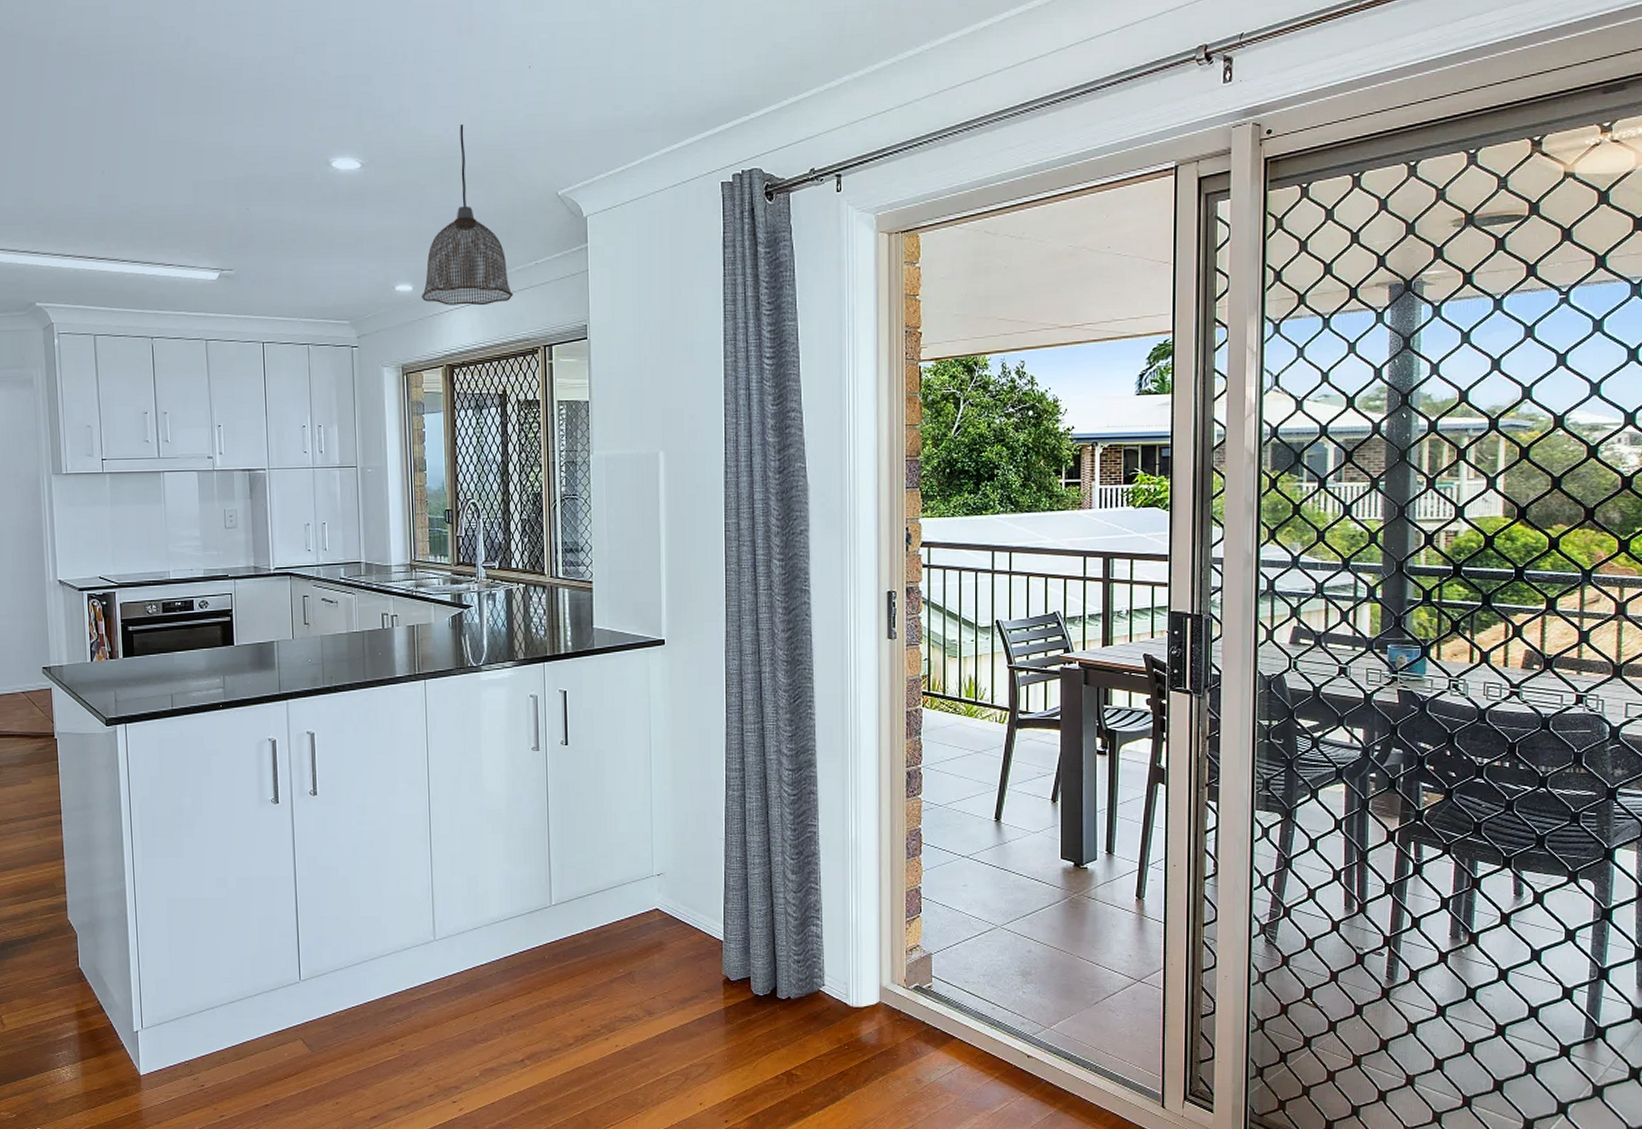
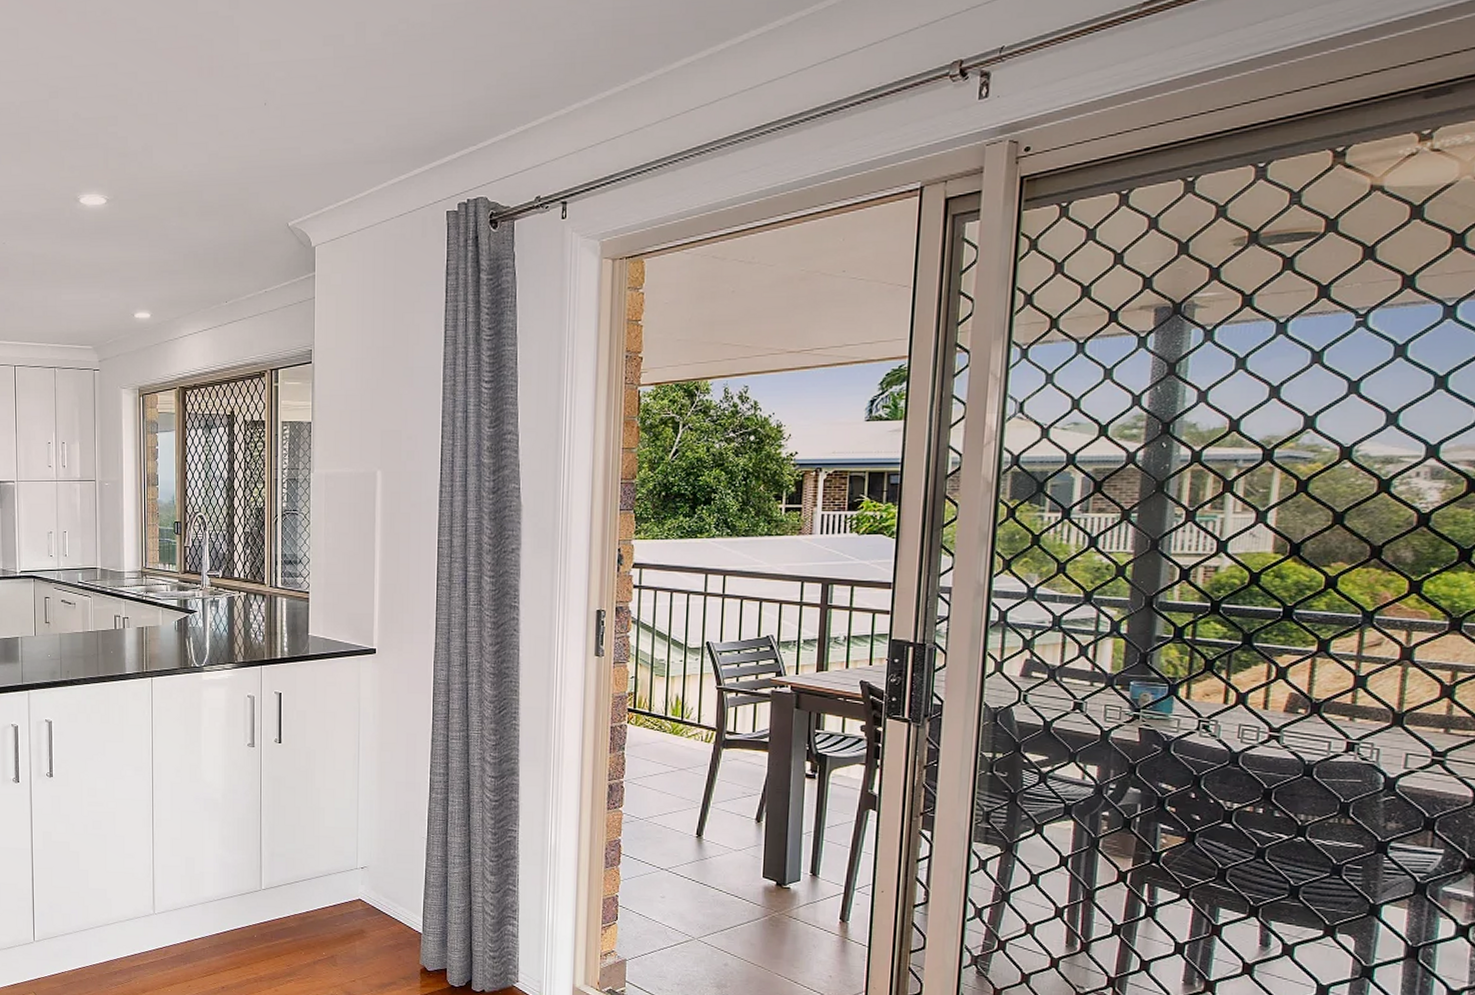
pendant lamp: present [422,125,513,306] -> none [159,161,243,332]

